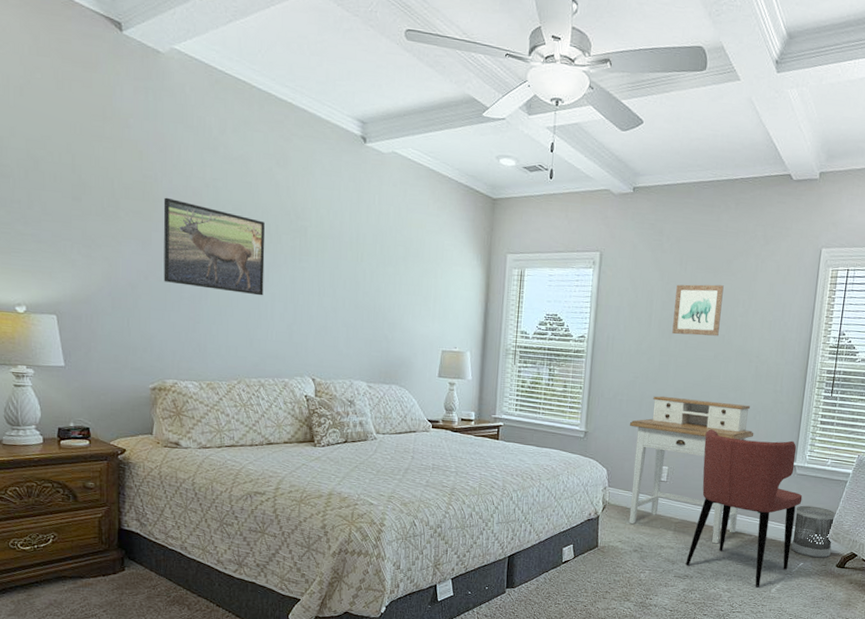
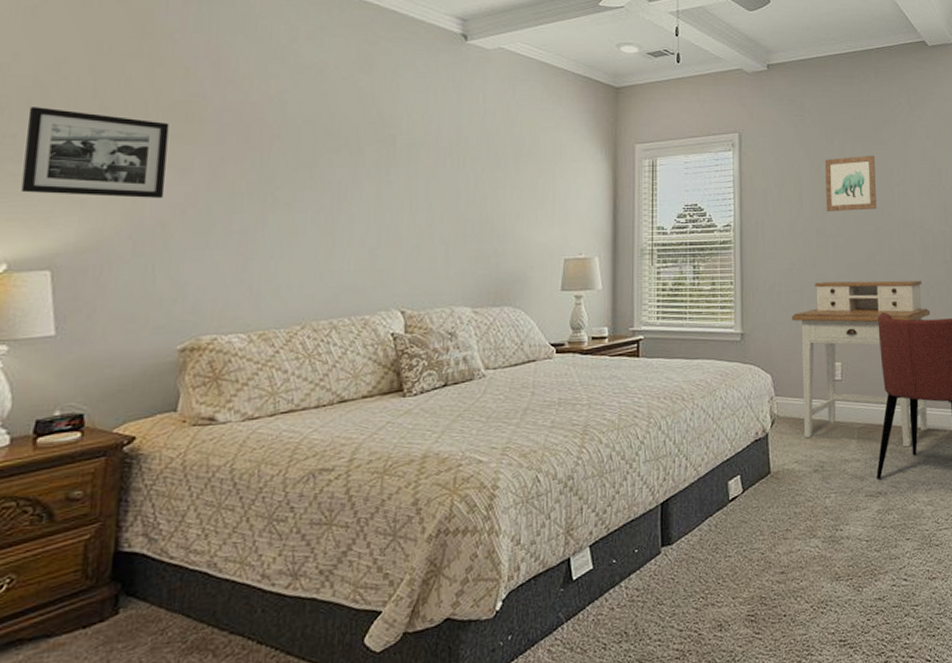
picture frame: none [27,177,132,264] -> present [21,107,169,198]
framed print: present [163,197,265,296] -> none [206,116,343,219]

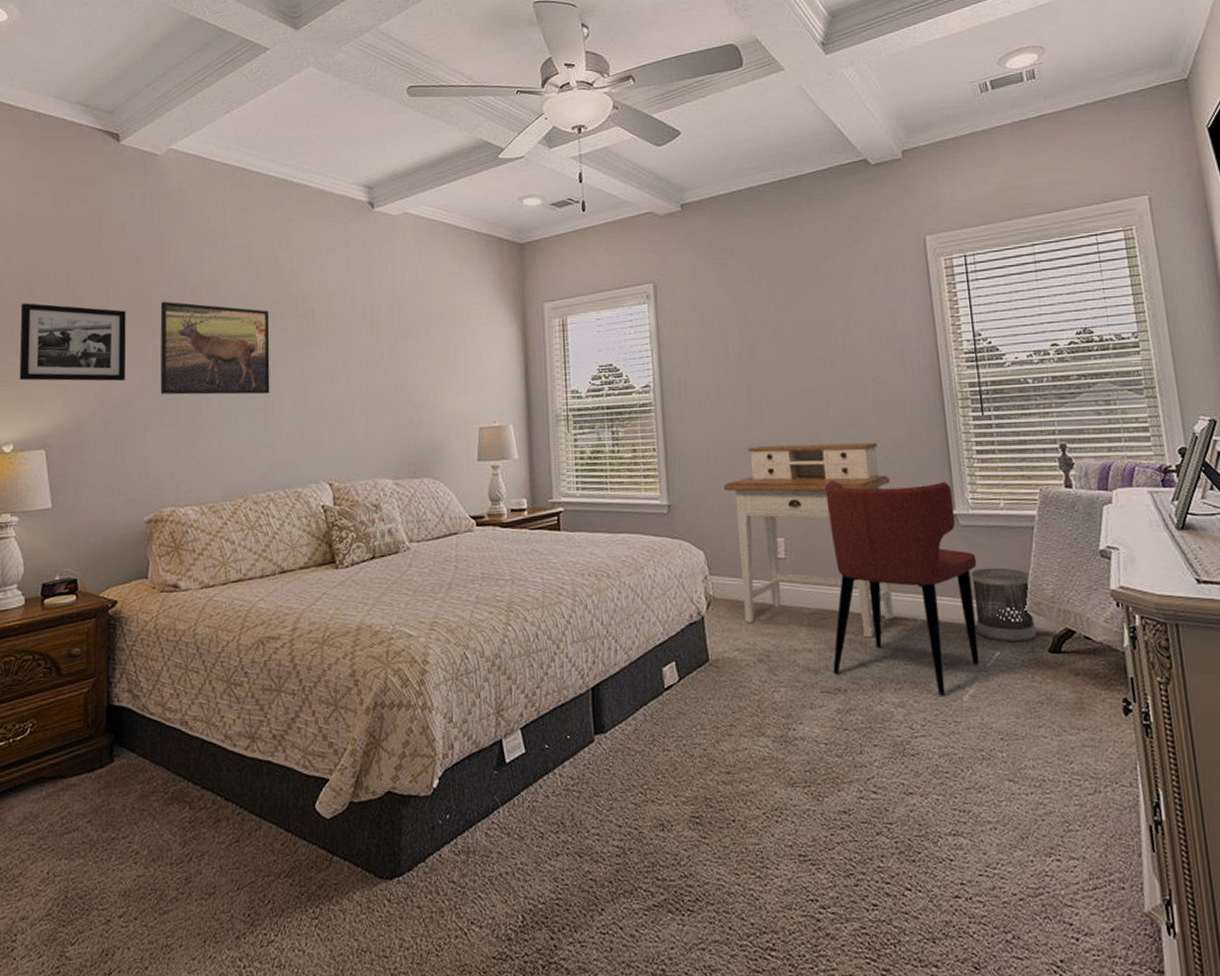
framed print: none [206,116,343,219] -> present [160,301,270,395]
wall art: present [825,155,876,212] -> none [753,298,817,367]

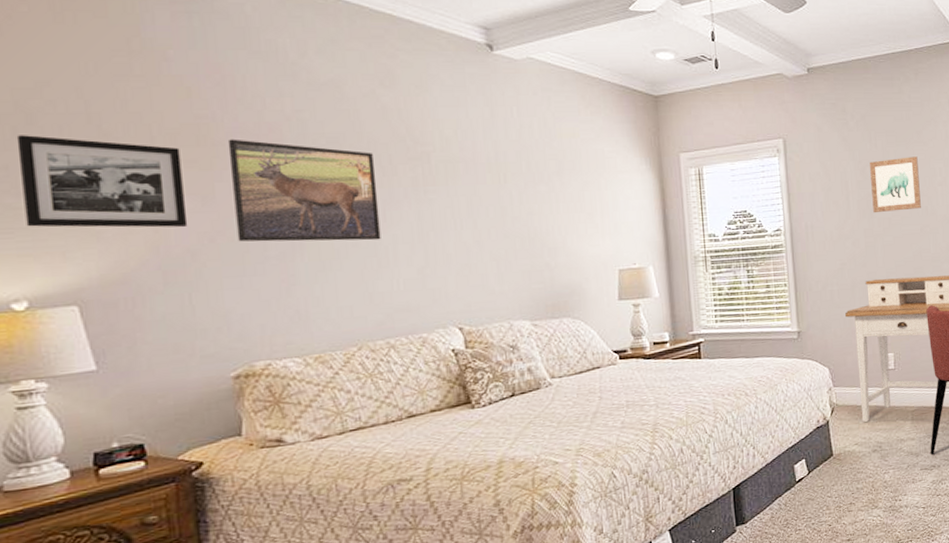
wall art: none [753,298,817,367] -> present [870,156,921,213]

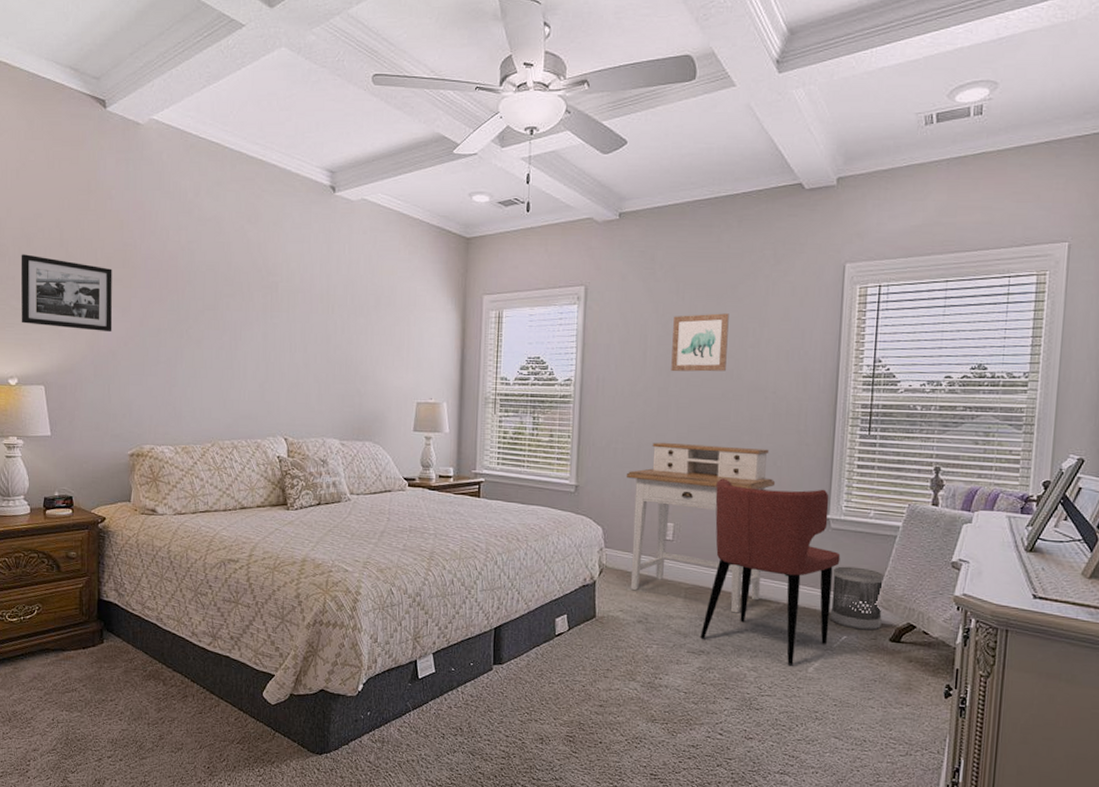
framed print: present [227,139,381,242] -> none [142,263,238,355]

